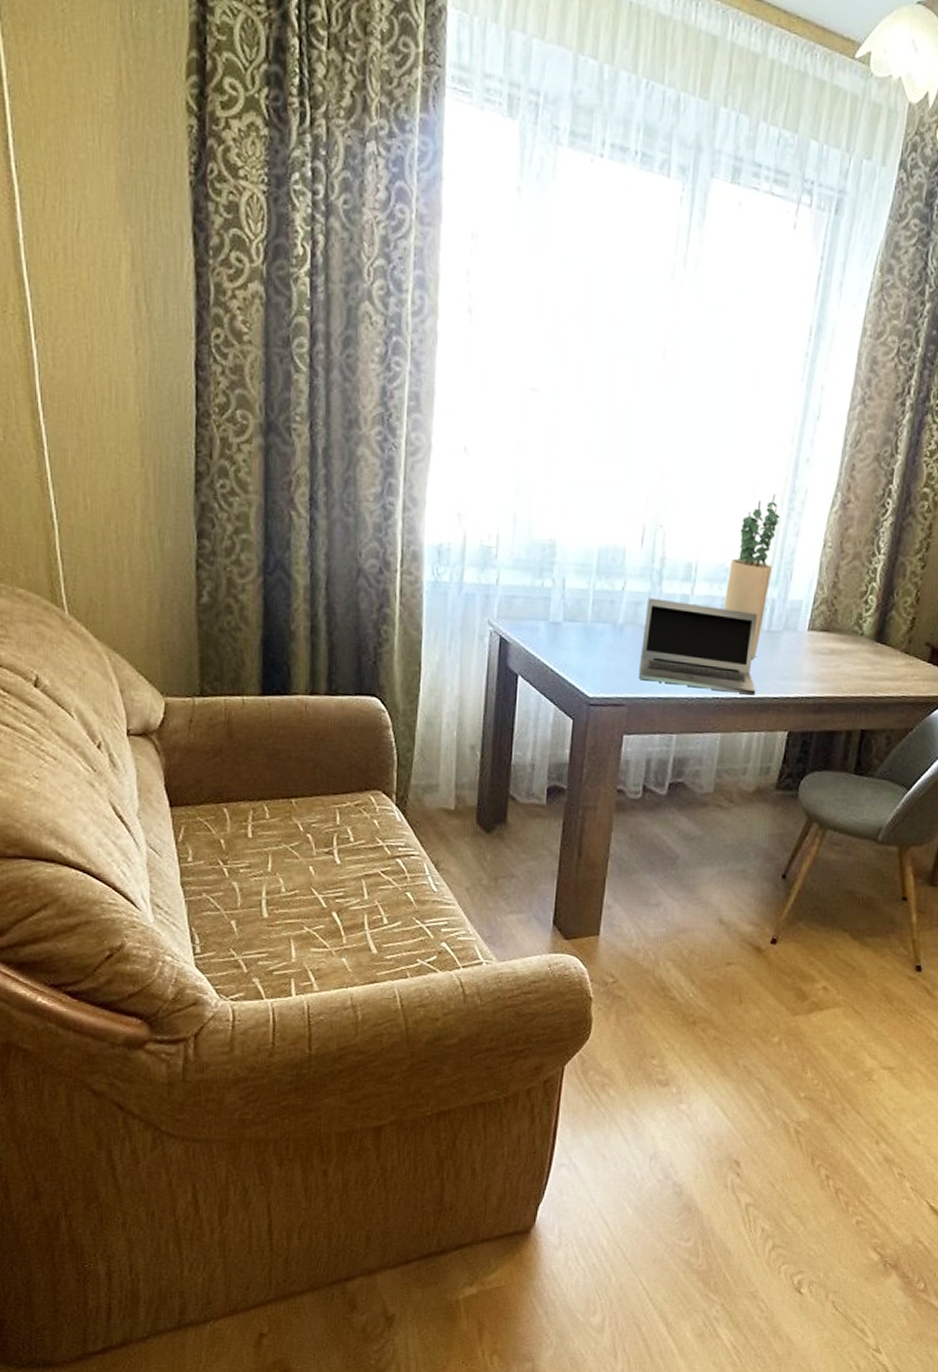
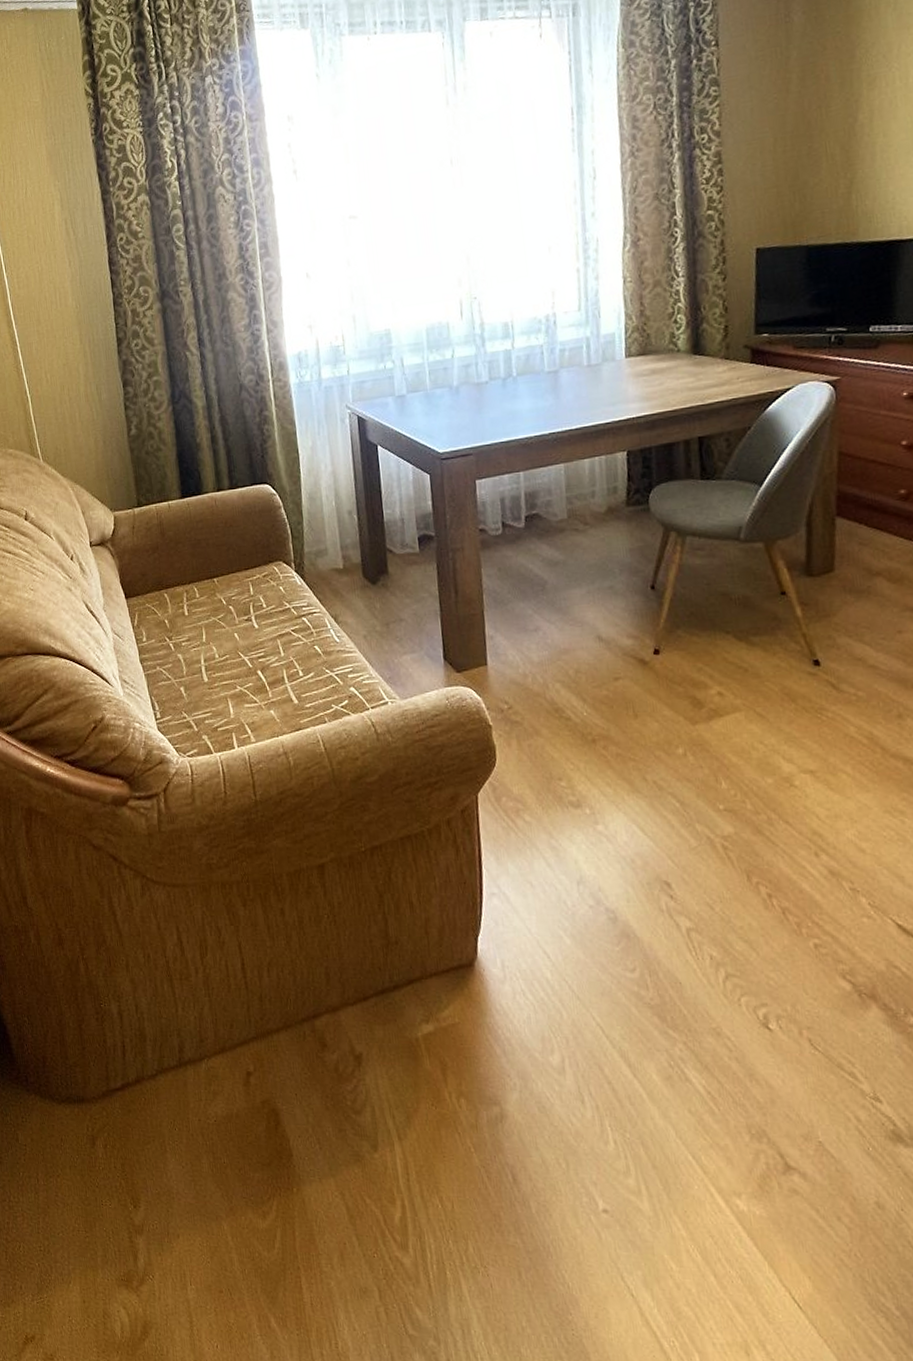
laptop: present [639,597,758,696] -> none [475,352,589,430]
vase: present [724,493,781,661] -> none [541,248,583,394]

